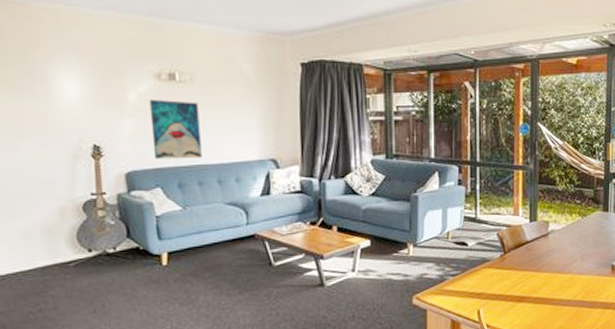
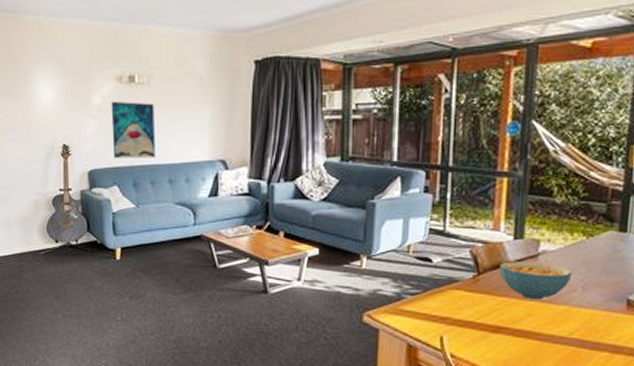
cereal bowl: none [521,240,573,272] -> present [500,261,573,300]

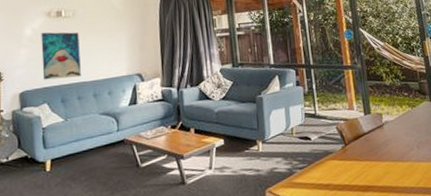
cereal bowl: present [500,261,573,300] -> none [359,130,409,161]

